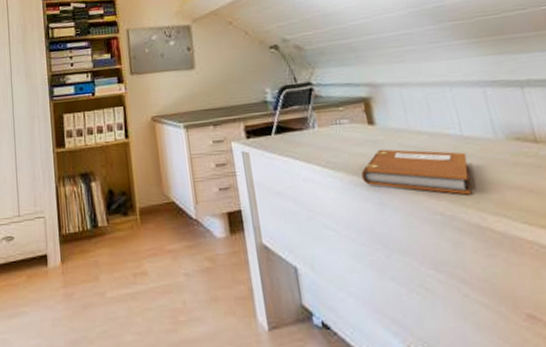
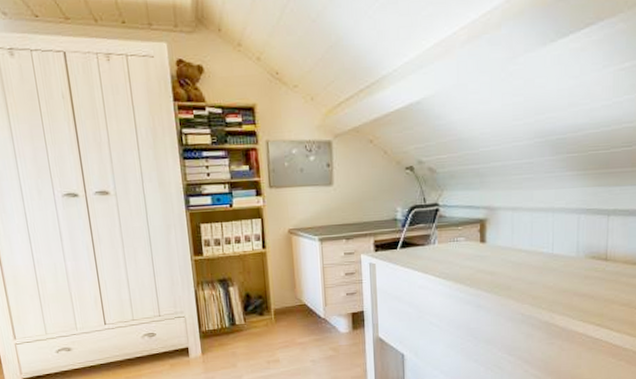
notebook: present [361,149,472,195] -> none [467,263,552,300]

